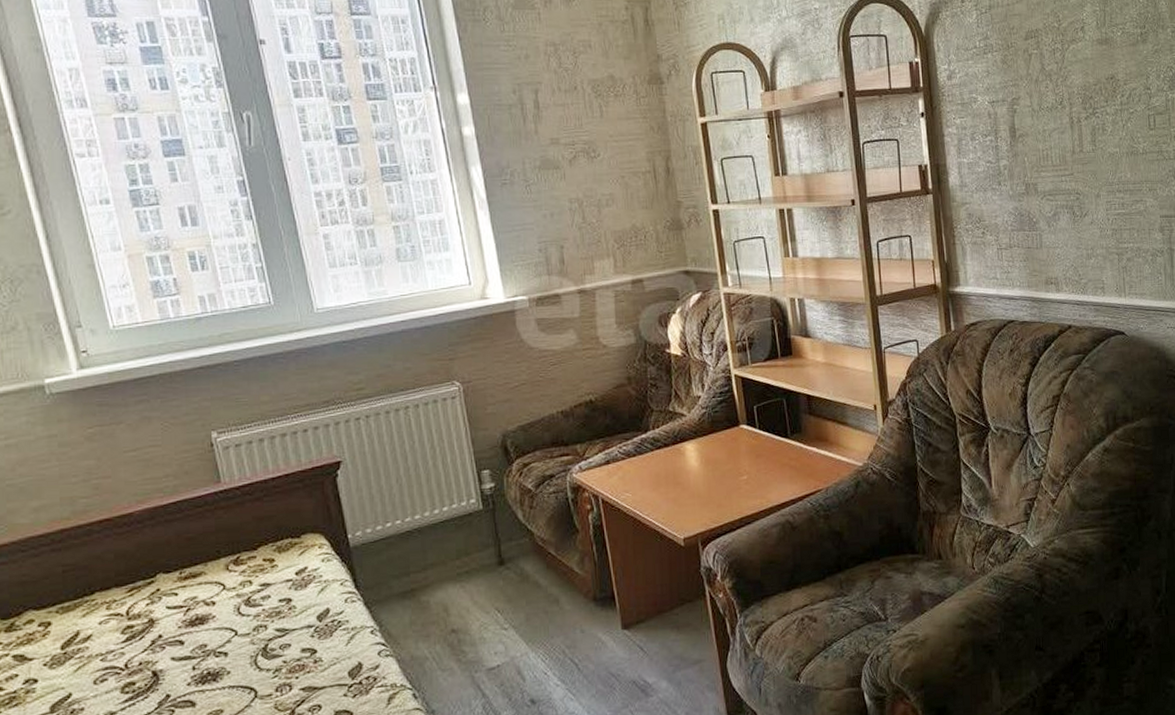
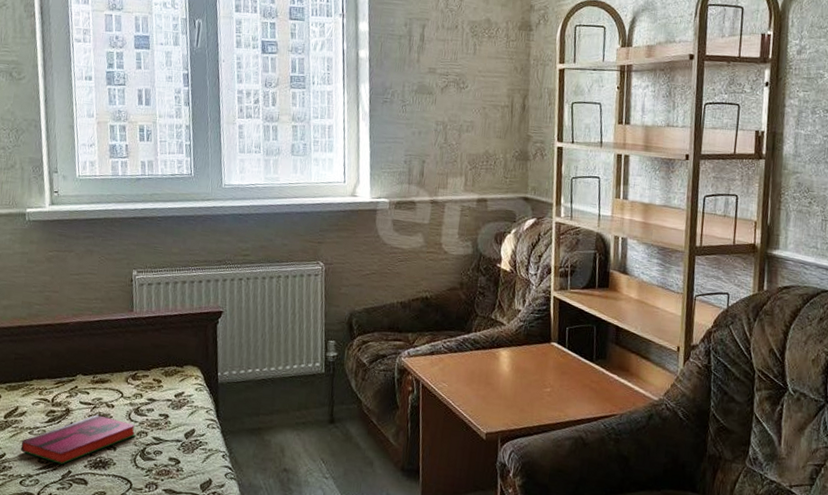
hardback book: none [92,617,251,690] -> present [21,415,136,464]

